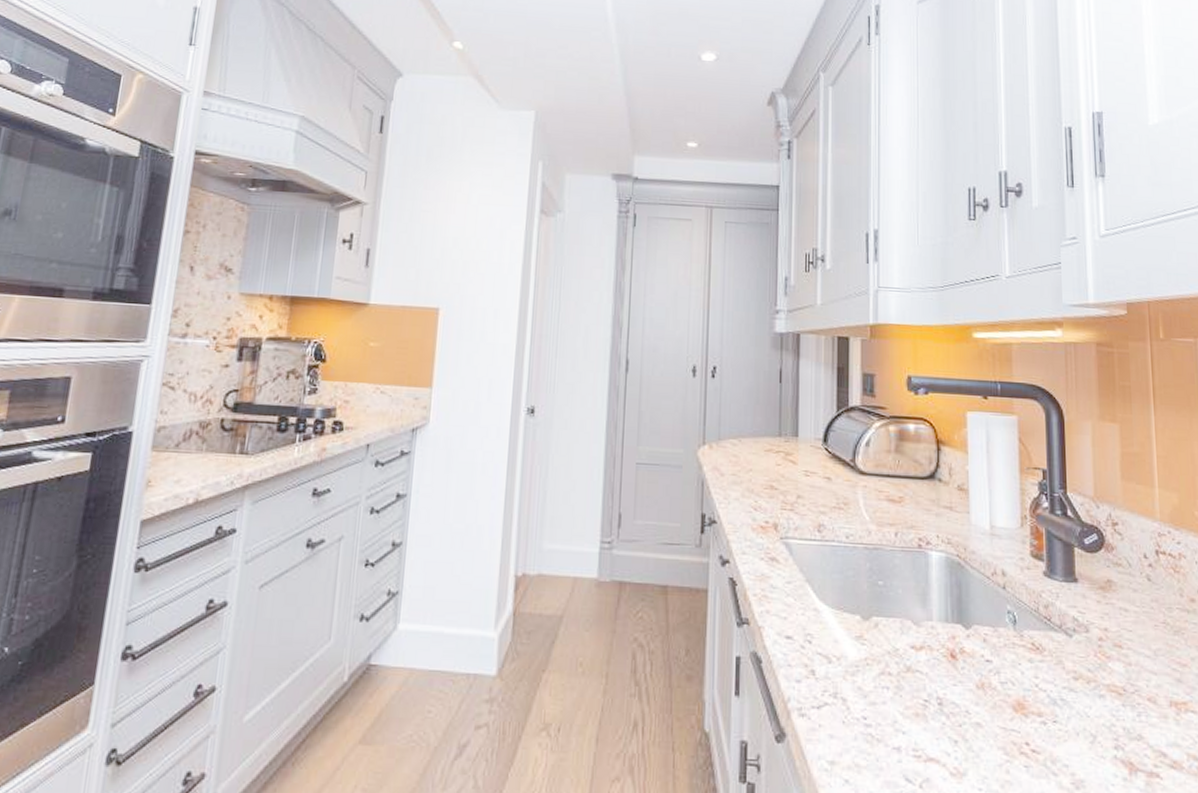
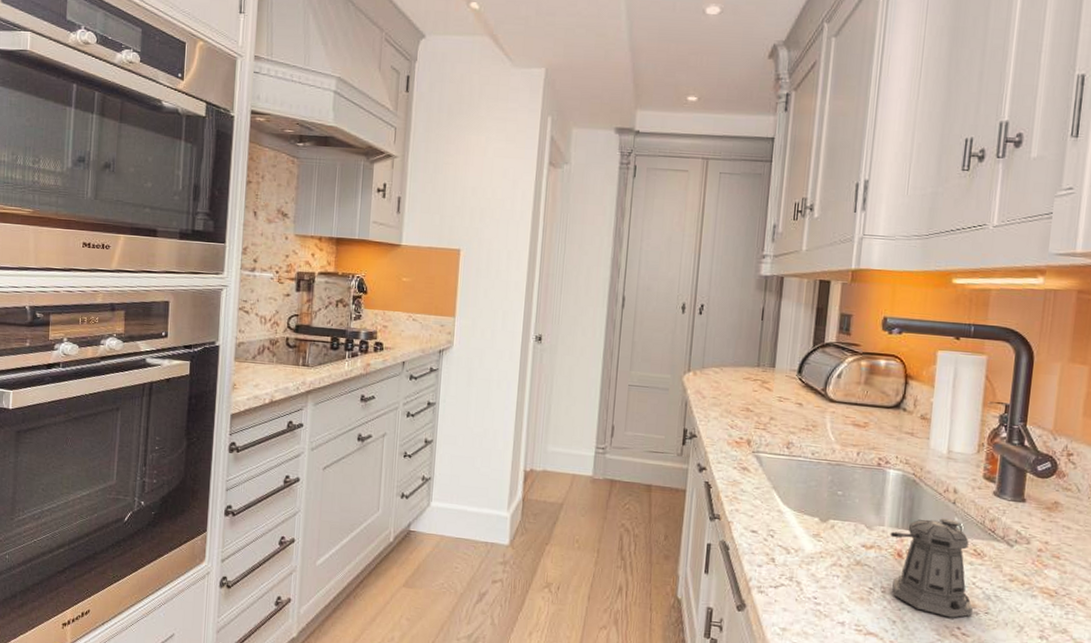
pepper shaker: none [940,607,1039,731] -> present [890,518,973,618]

